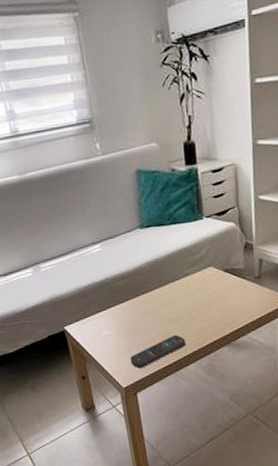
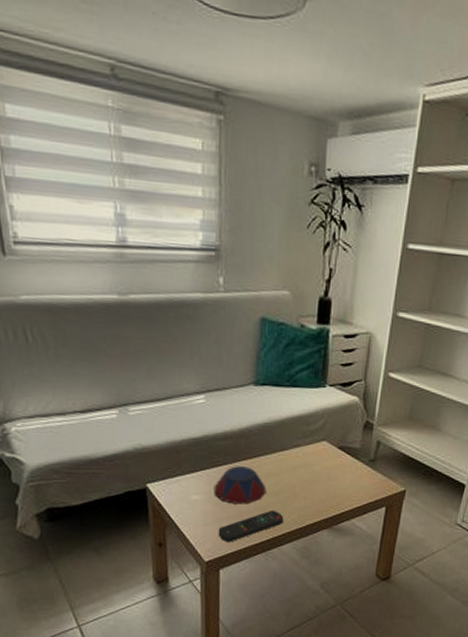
bowl: none [120,299,166,334] -> present [213,466,267,504]

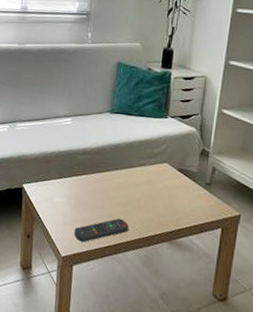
bowl: present [213,466,267,504] -> none [73,177,116,211]

